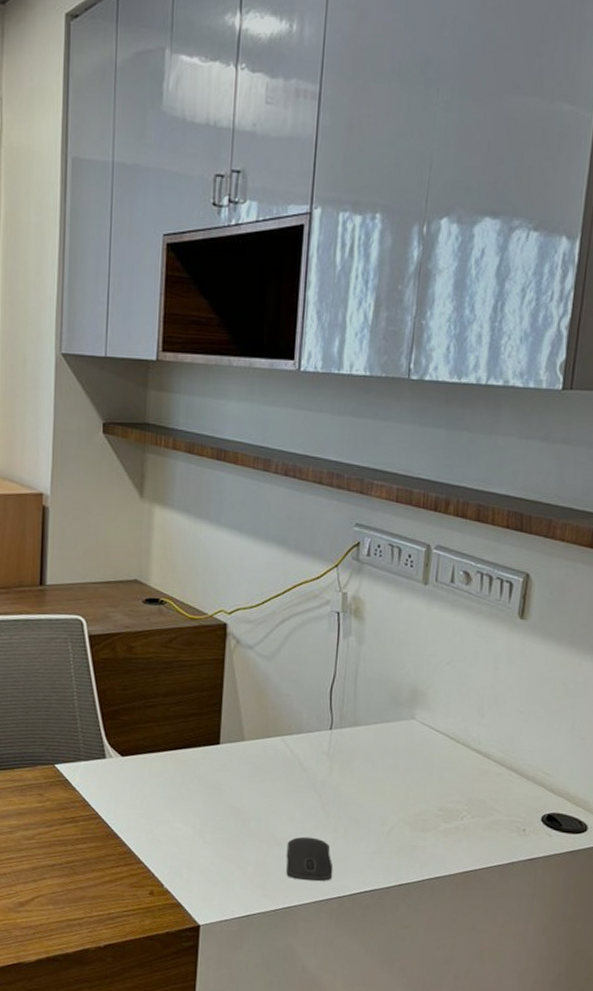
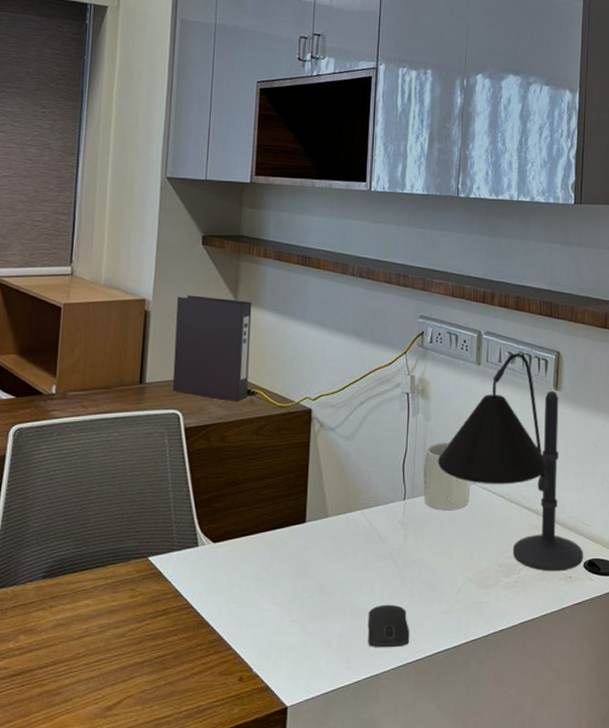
binder: none [74,490,160,611] -> present [172,295,252,402]
mug: none [353,670,410,746] -> present [423,442,471,511]
desk lamp: none [370,573,543,823] -> present [437,353,584,572]

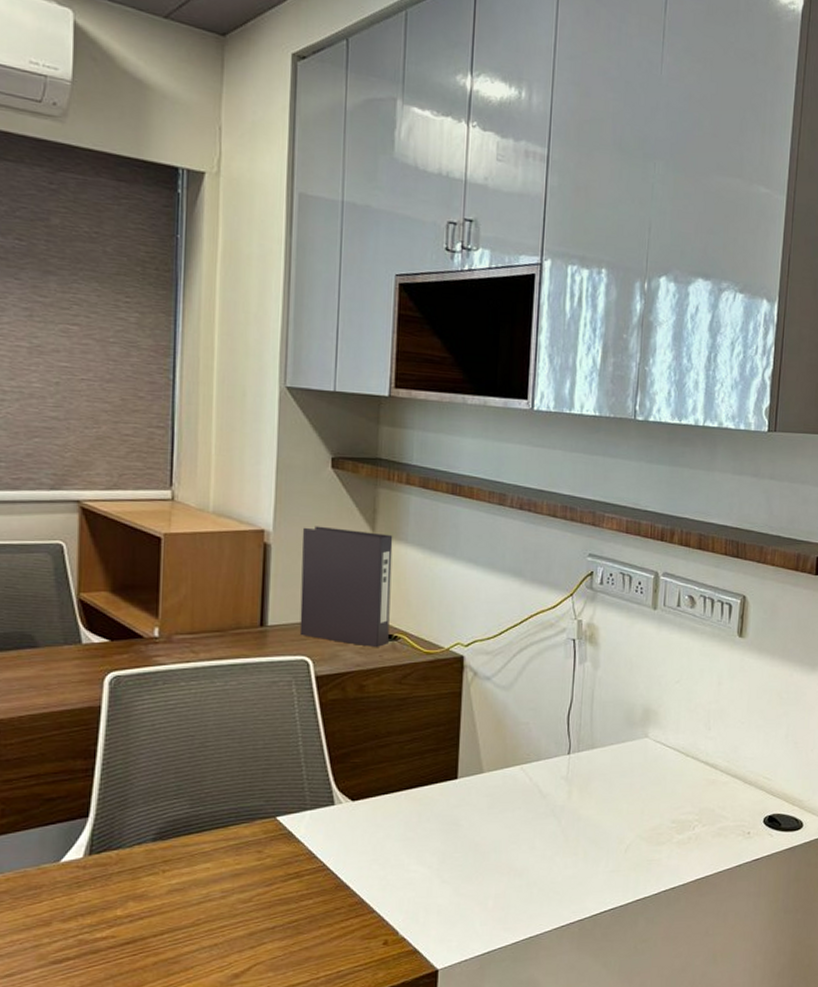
computer mouse: present [367,604,410,648] -> none [527,863,574,908]
mug: present [423,442,471,511] -> none [590,693,643,766]
desk lamp: present [437,353,584,572] -> none [606,597,764,828]

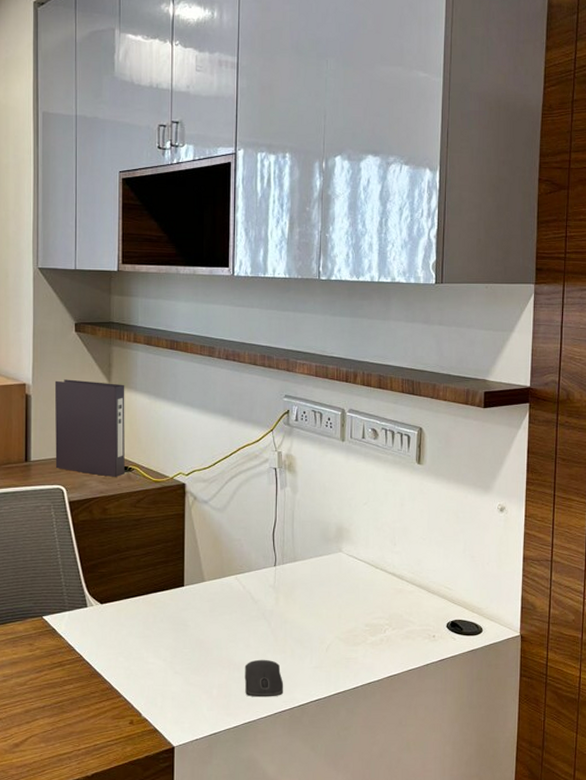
computer mouse: none [527,863,574,908] -> present [244,659,284,698]

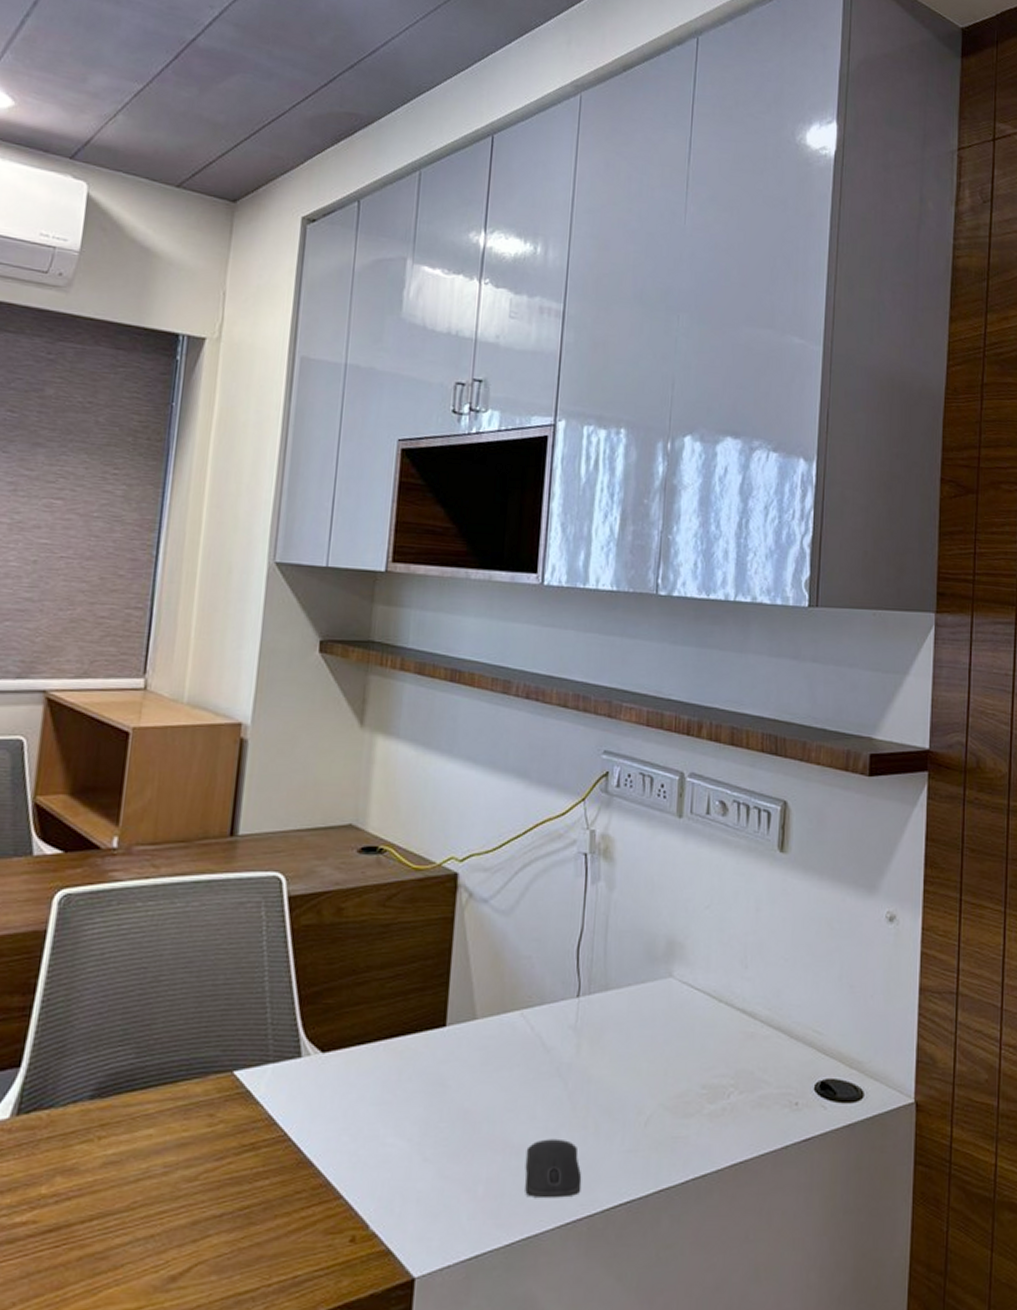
binder: present [54,379,125,478] -> none [273,718,383,863]

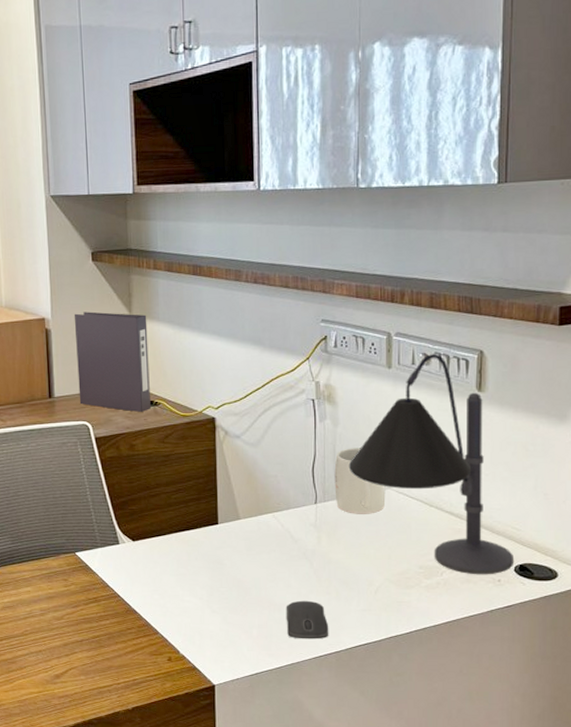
binder: none [273,718,383,863] -> present [74,311,151,413]
mug: none [603,920,667,1012] -> present [334,448,386,514]
desk lamp: none [622,802,815,1097] -> present [348,354,515,575]

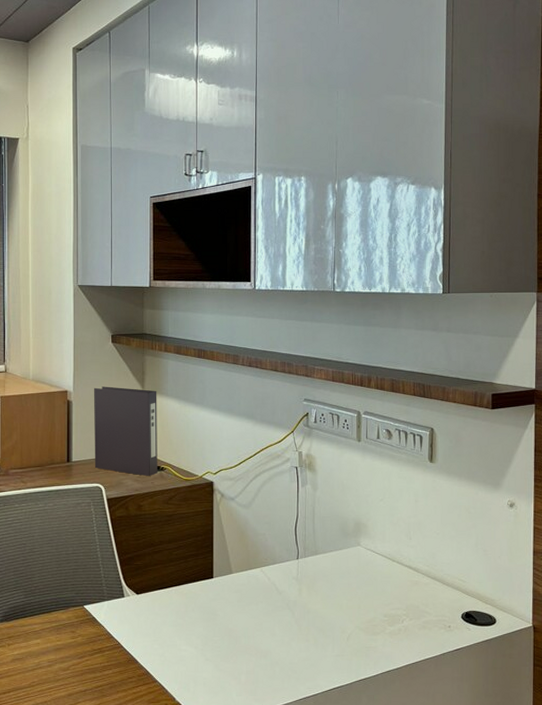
computer mouse: present [285,600,329,640] -> none [270,647,308,684]
mug: present [334,448,386,514] -> none [313,510,356,569]
desk lamp: present [348,354,515,575] -> none [325,430,461,622]

